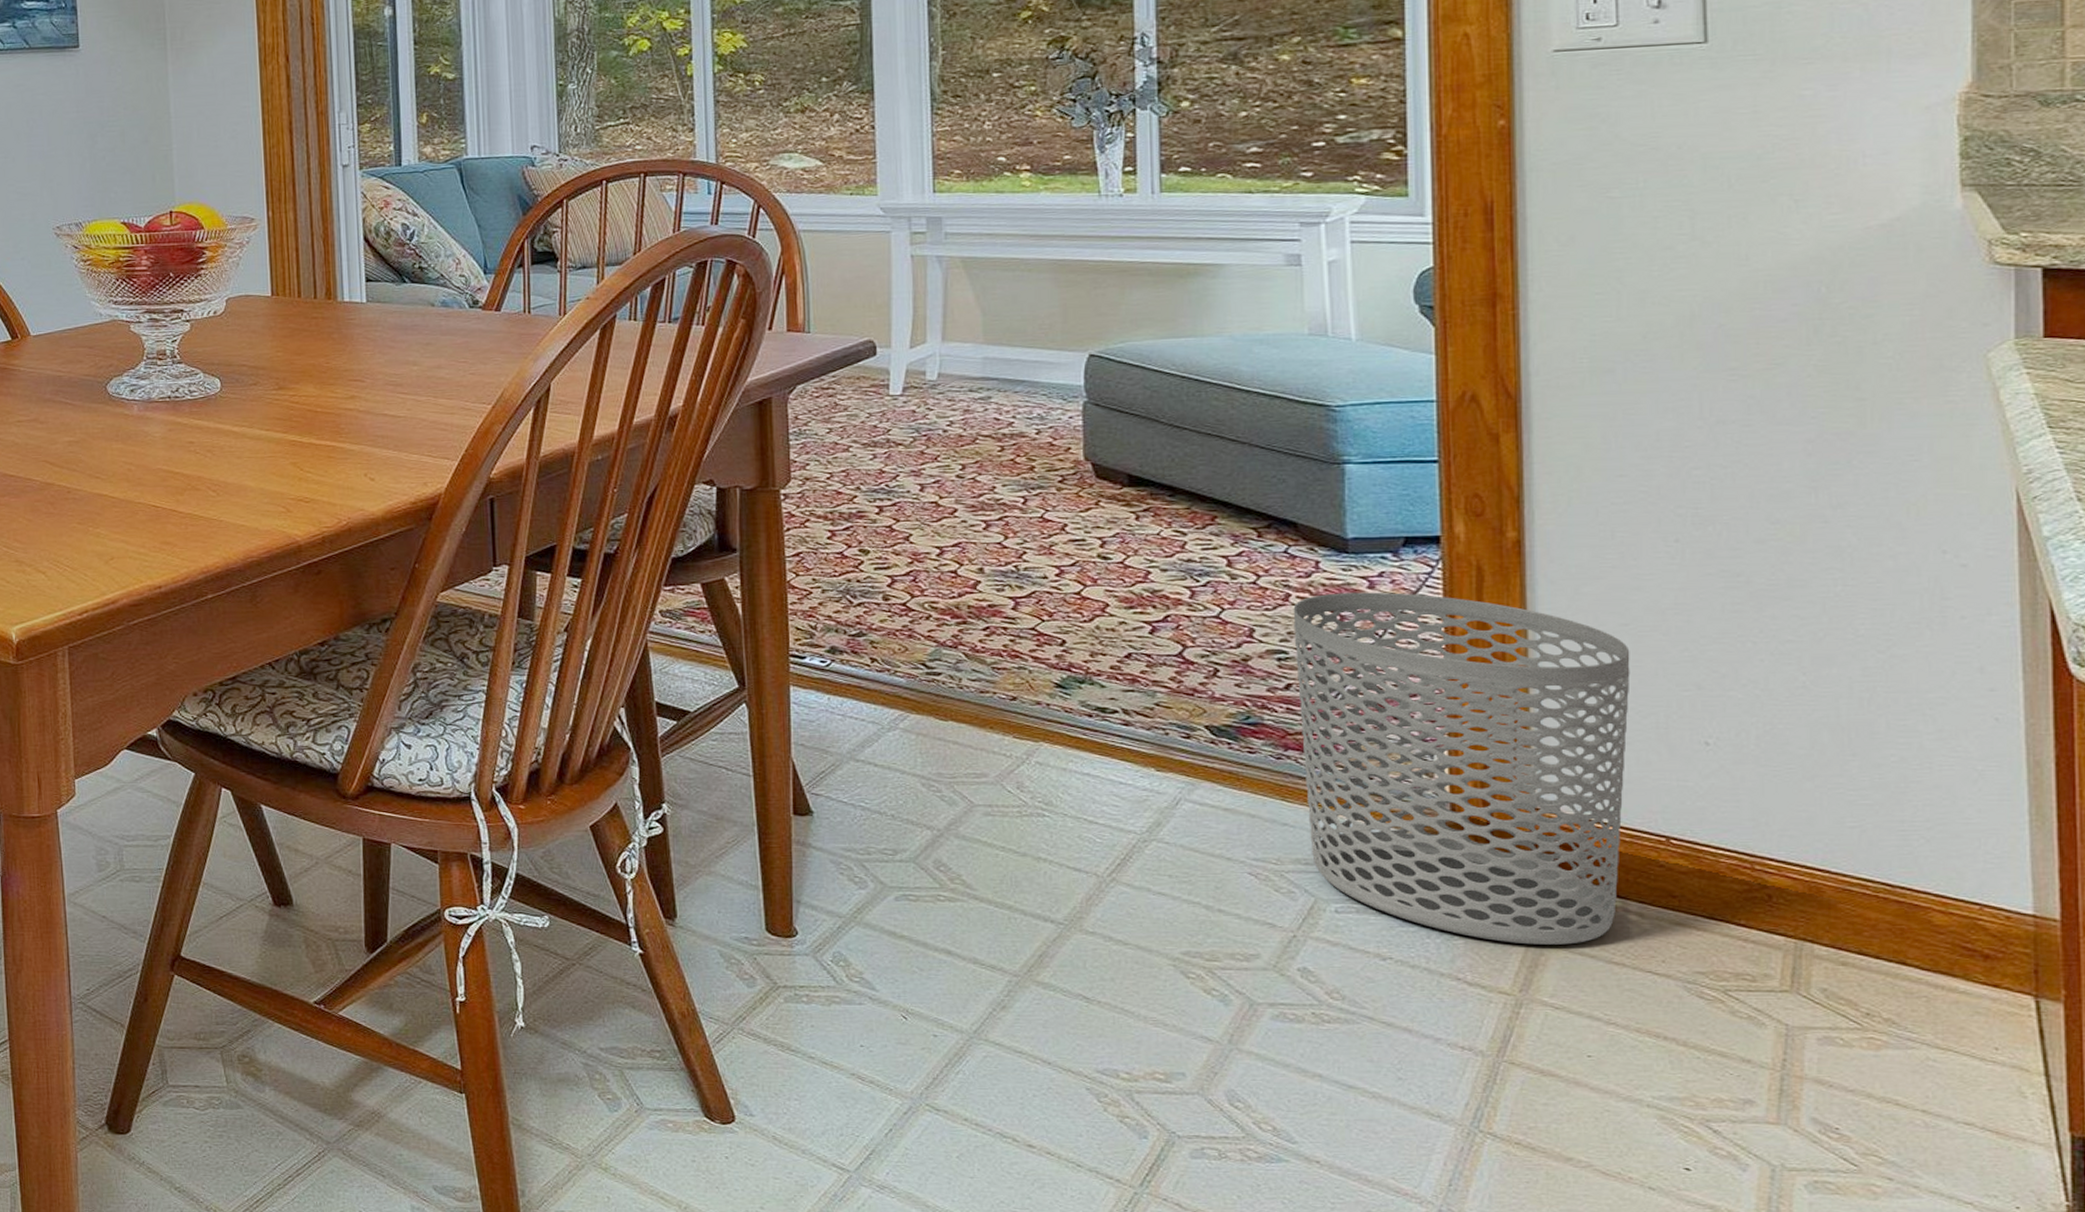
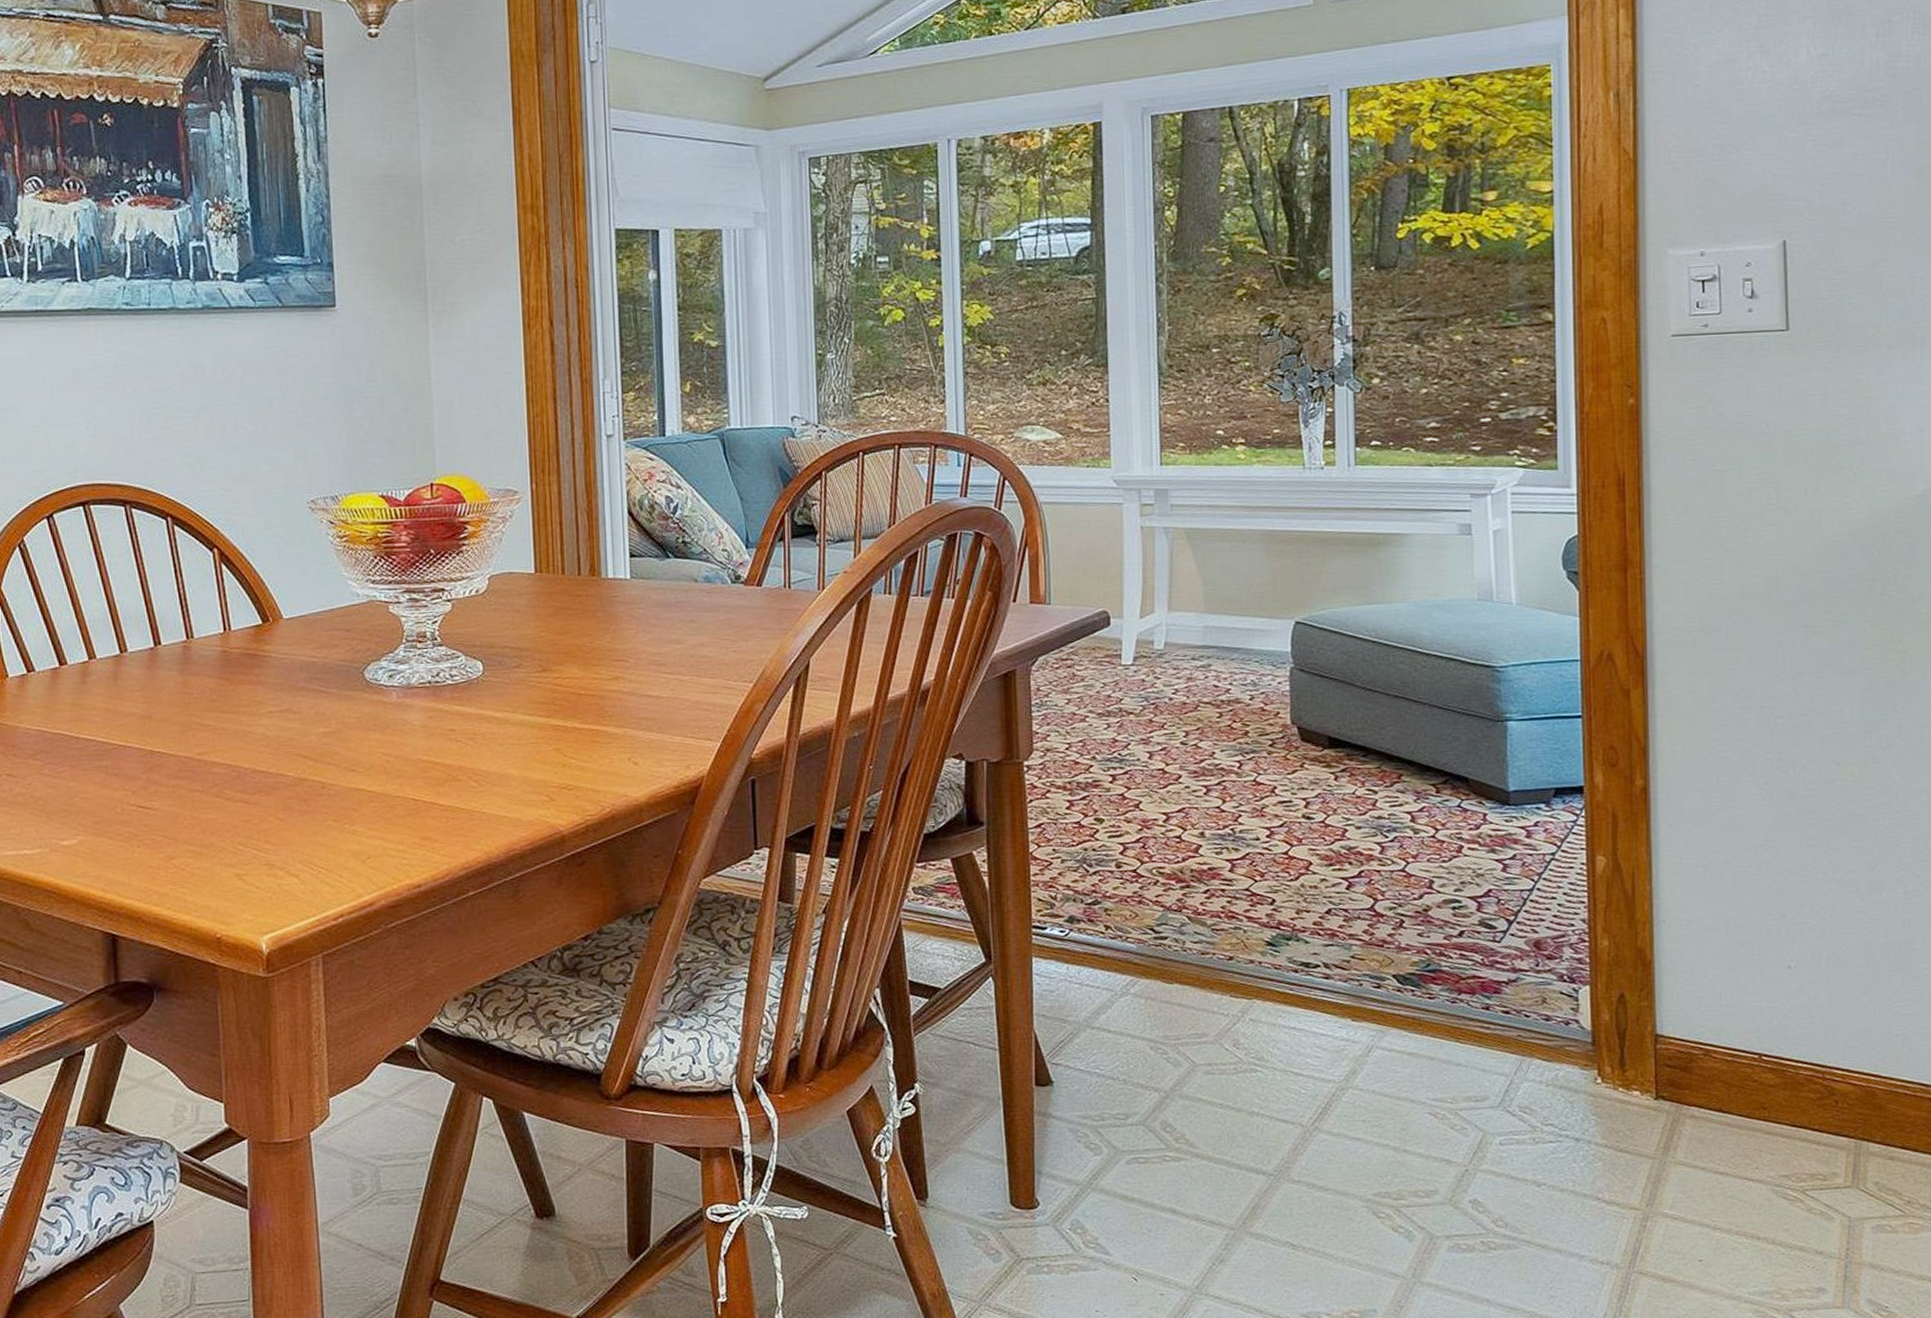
waste bin: present [1293,592,1630,945] -> none [1465,840,1731,1162]

